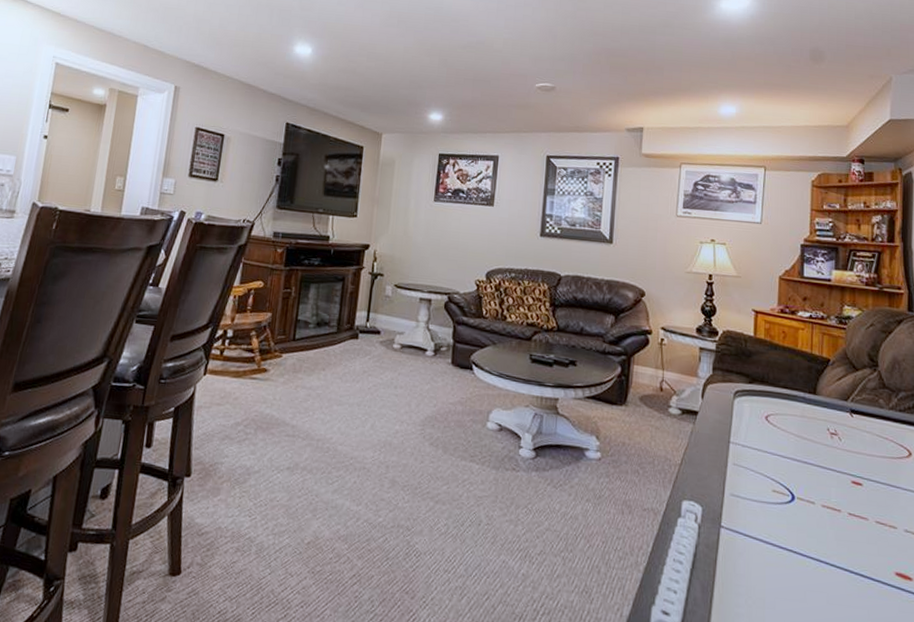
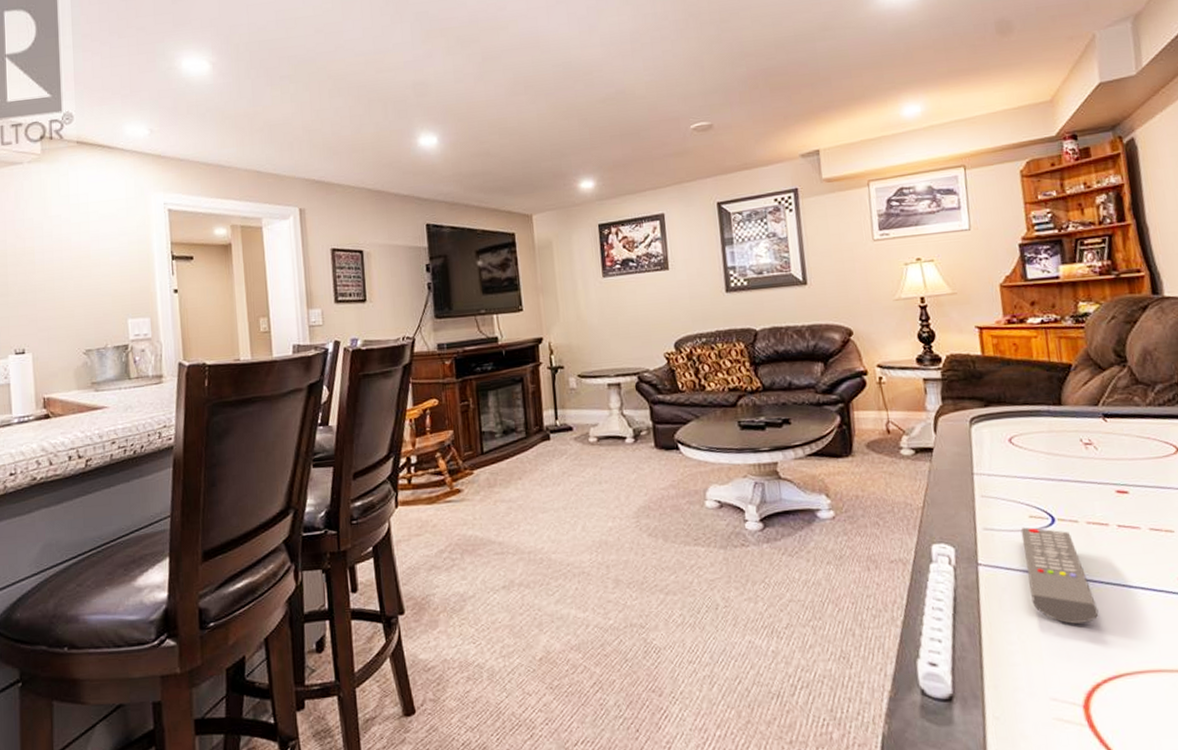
remote control: none [763,499,820,599] -> present [1020,527,1099,624]

